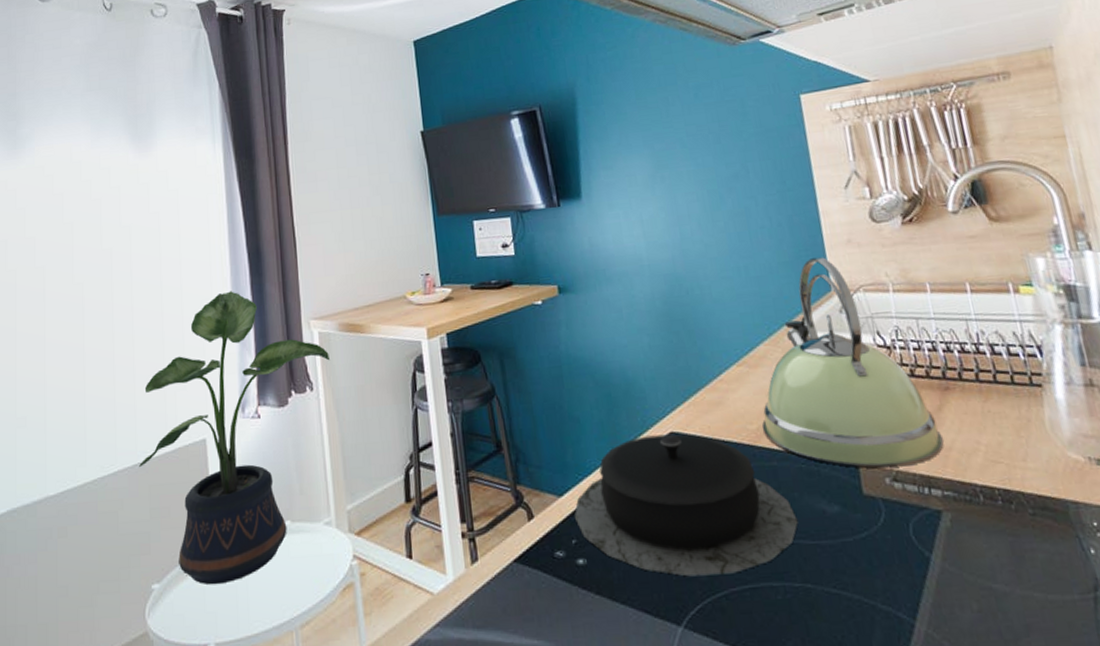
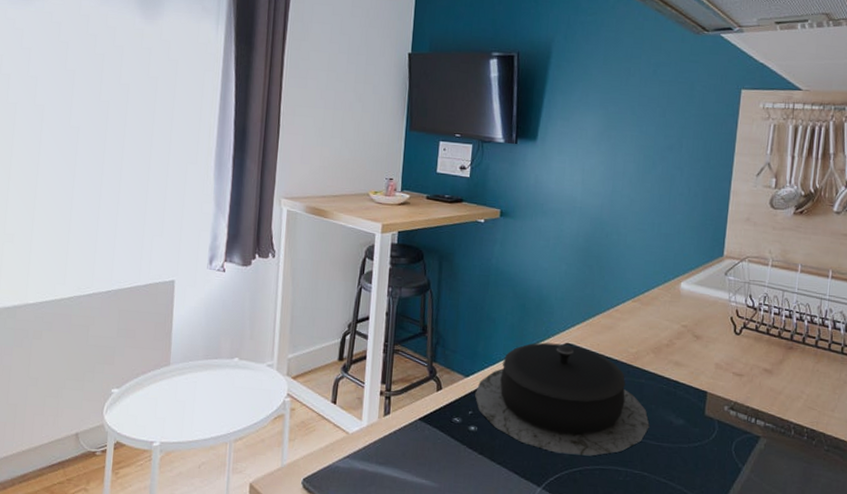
potted plant: present [139,291,329,585] -> none [112,160,294,398]
kettle: present [762,257,944,469] -> none [640,227,777,400]

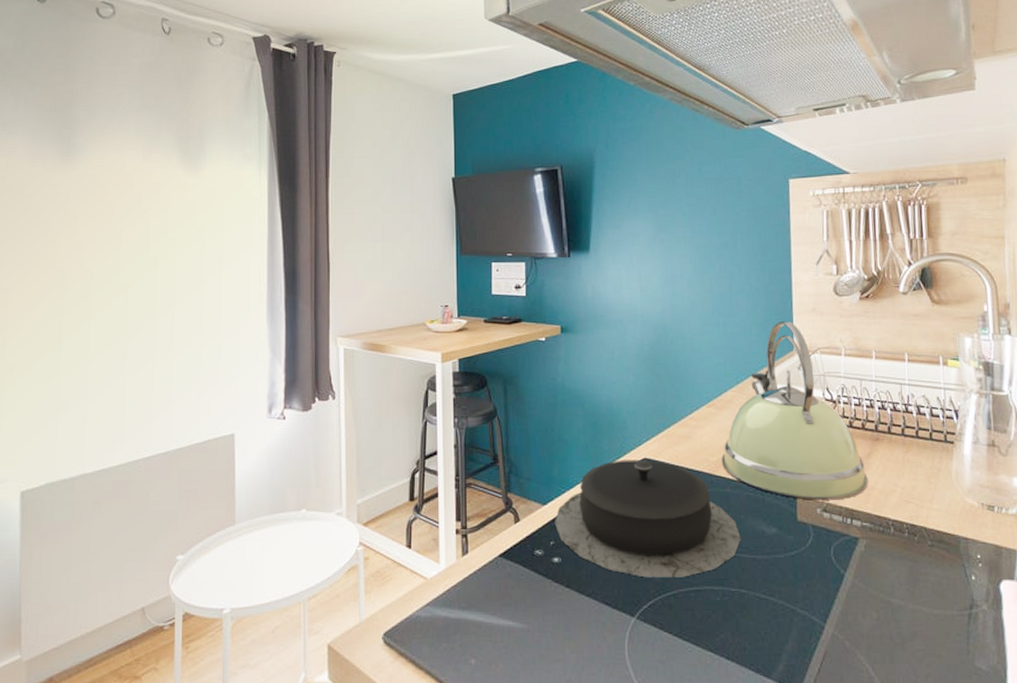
kettle: none [640,227,777,400] -> present [722,321,868,500]

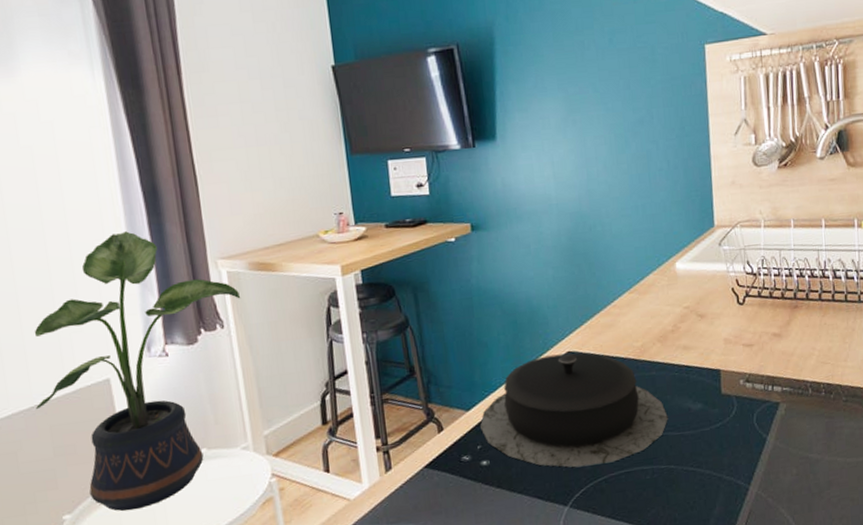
potted plant: none [171,305,352,560] -> present [34,231,240,511]
kettle: present [722,321,868,500] -> none [646,197,788,373]

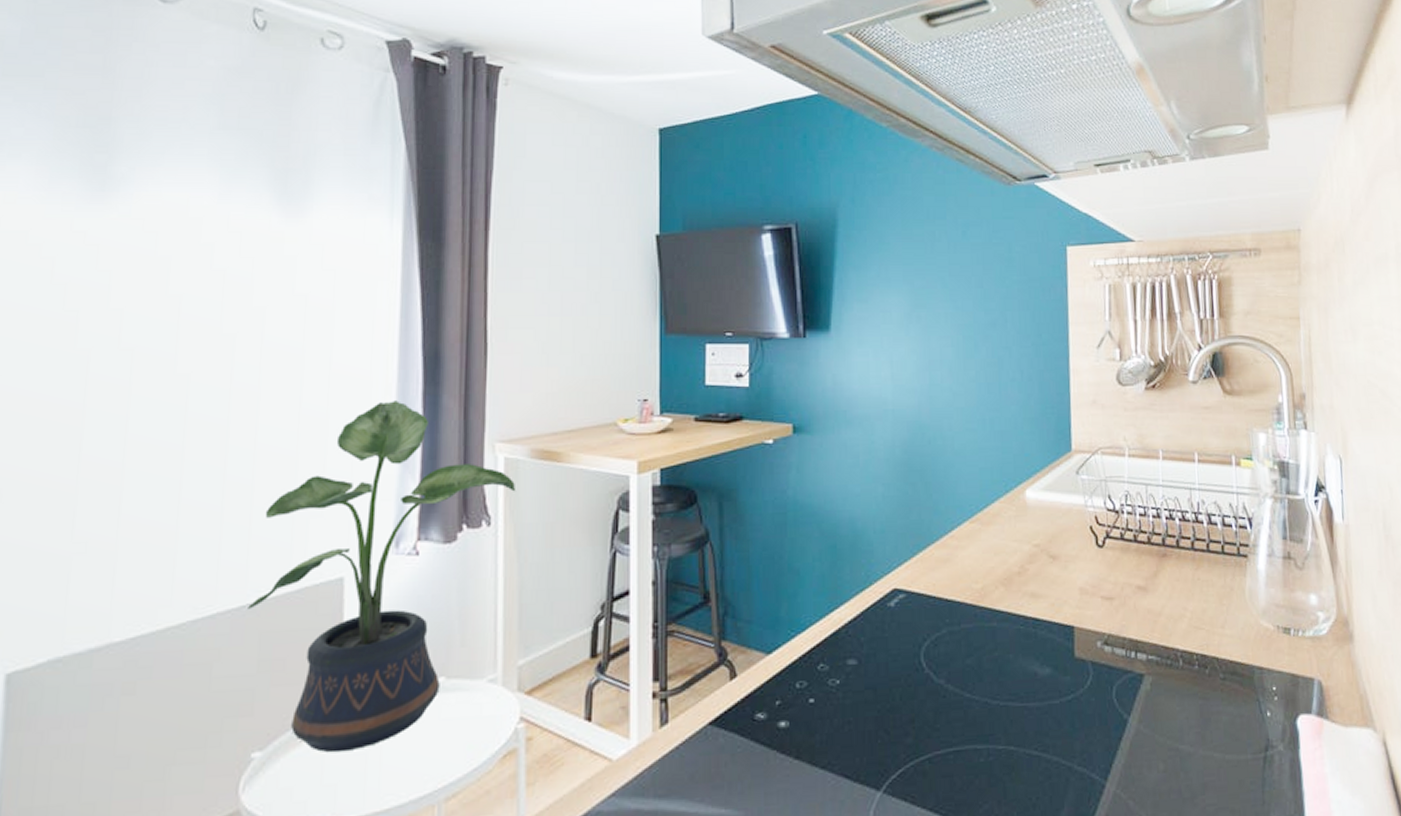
cooking pot: present [479,353,668,468] -> none [781,590,1010,740]

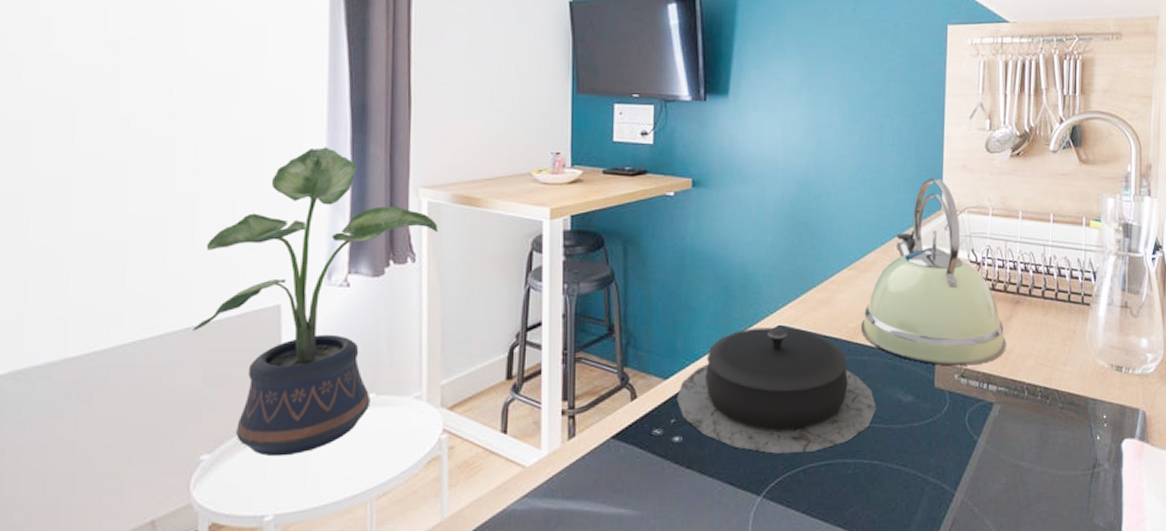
cooking pot: none [781,590,1010,740] -> present [676,327,877,454]
kettle: none [988,416,1155,632] -> present [861,178,1006,366]

